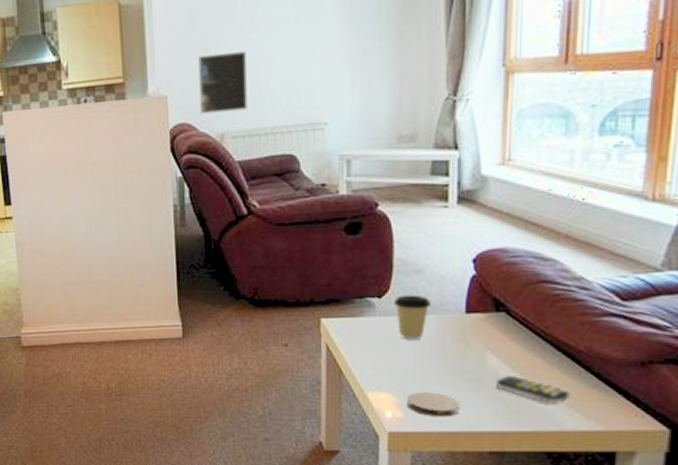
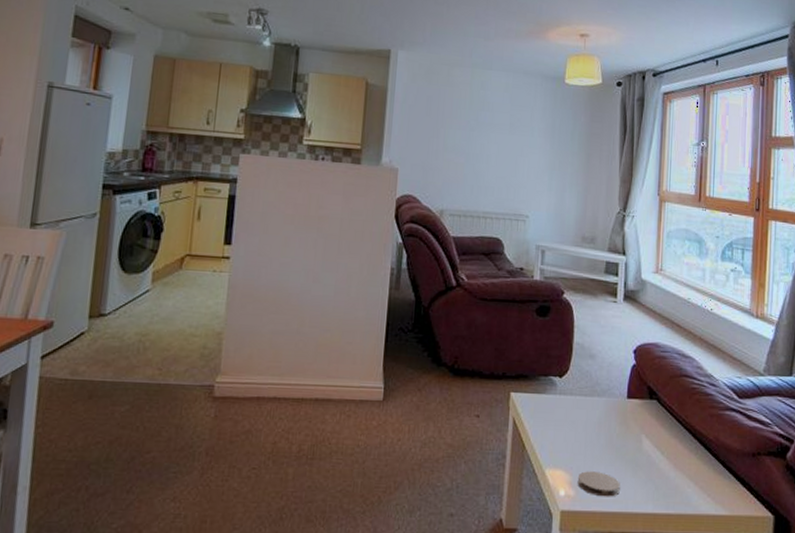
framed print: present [198,51,247,115] -> none [424,139,469,194]
coffee cup: present [393,294,432,340] -> none [571,376,602,420]
remote control: present [495,375,570,404] -> none [648,458,703,489]

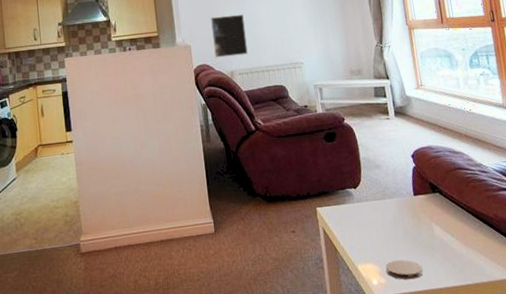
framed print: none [424,139,469,194] -> present [211,14,248,58]

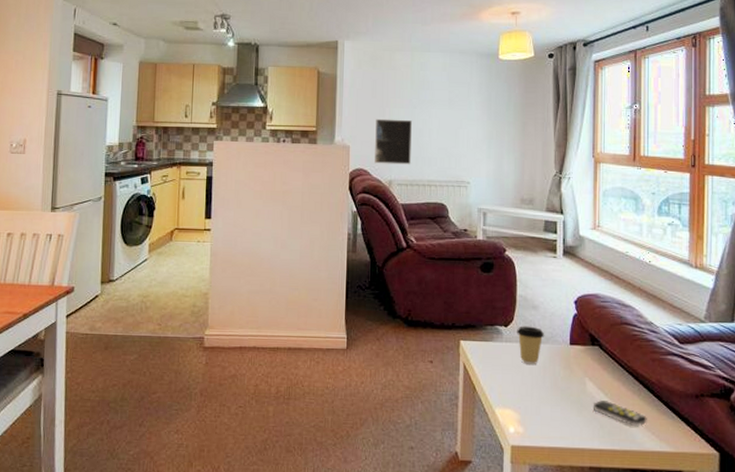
coffee cup: none [364,184,391,220] -> present [516,326,545,365]
coaster: present [385,259,423,280] -> none [525,410,566,434]
remote control: none [442,240,492,261] -> present [593,399,647,427]

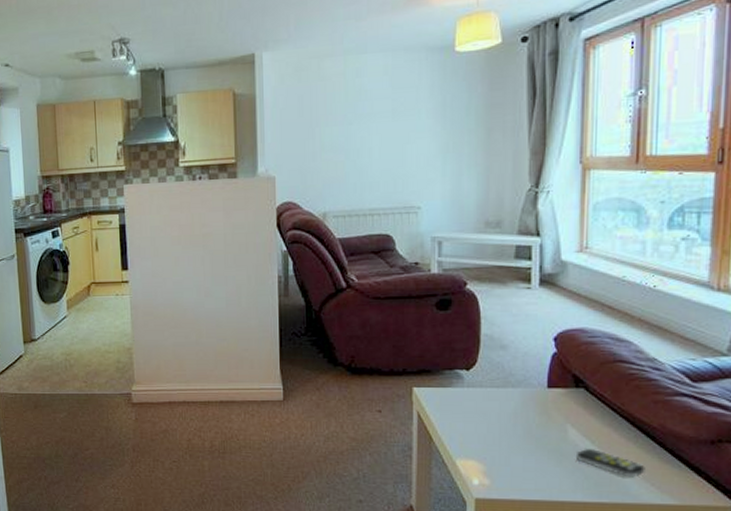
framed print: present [373,118,412,165] -> none [304,139,348,195]
coffee cup: present [516,326,545,365] -> none [480,368,516,411]

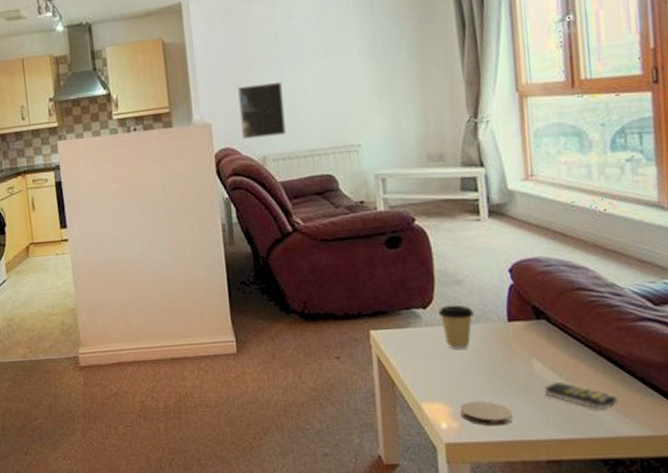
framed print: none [304,139,348,195] -> present [238,81,286,140]
coffee cup: none [480,368,516,411] -> present [437,304,475,350]
coaster: none [492,461,542,486] -> present [459,401,513,427]

